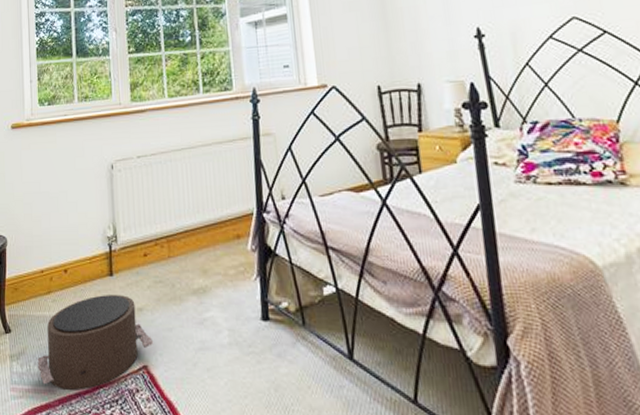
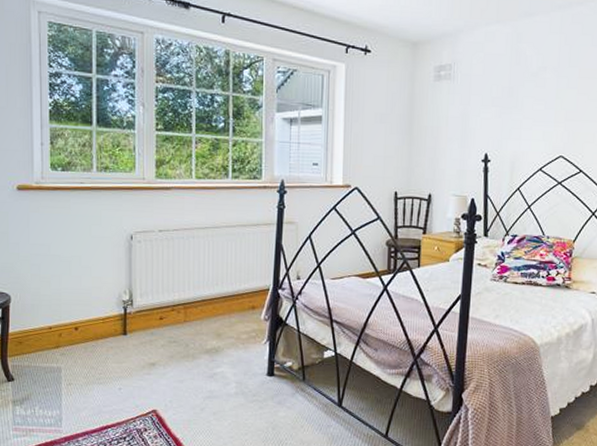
pouf: present [37,294,154,390] -> none [43,350,164,430]

